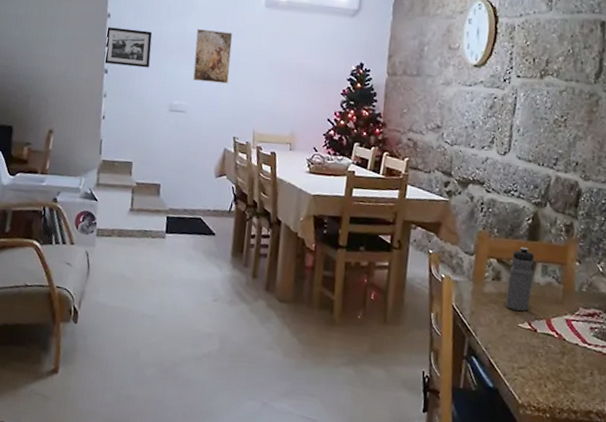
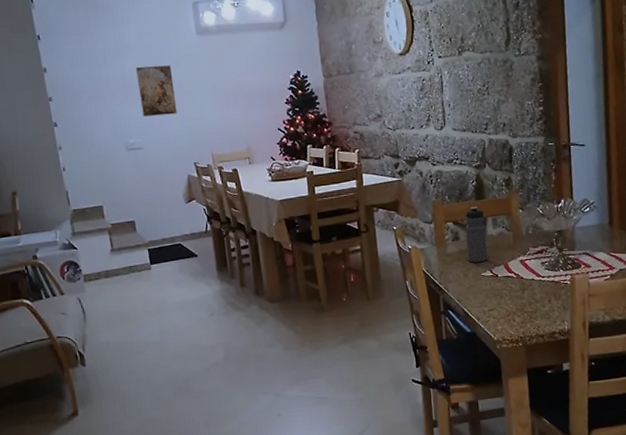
picture frame: present [104,27,153,68] -> none [45,78,97,117]

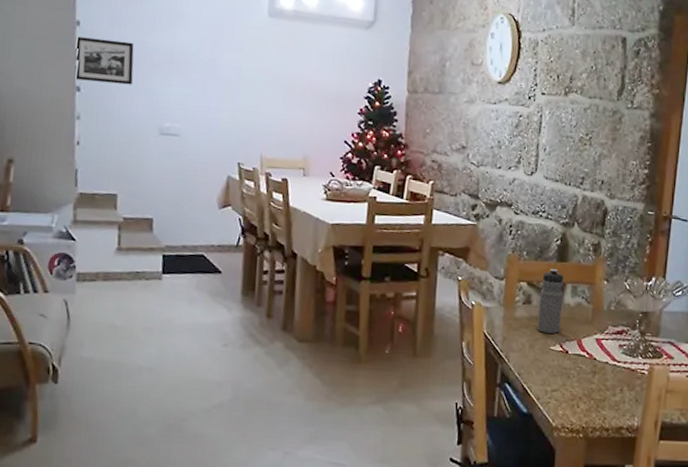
picture frame: none [45,78,97,117] -> present [74,36,134,85]
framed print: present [135,65,177,117] -> none [186,40,232,103]

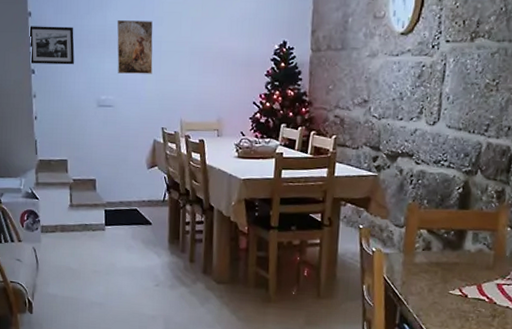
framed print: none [186,40,232,103] -> present [117,20,153,74]
water bottle: present [536,268,564,333] -> none [436,216,465,278]

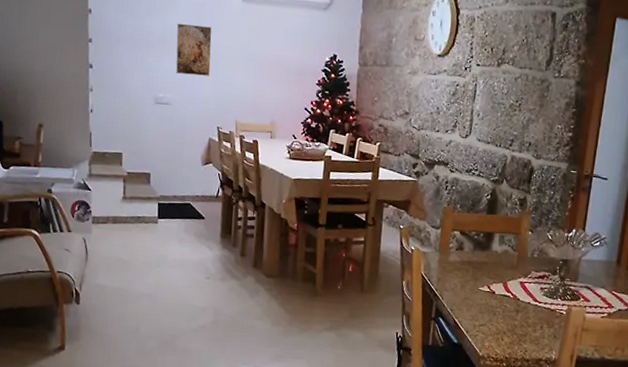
picture frame: present [28,26,75,65] -> none [88,22,134,62]

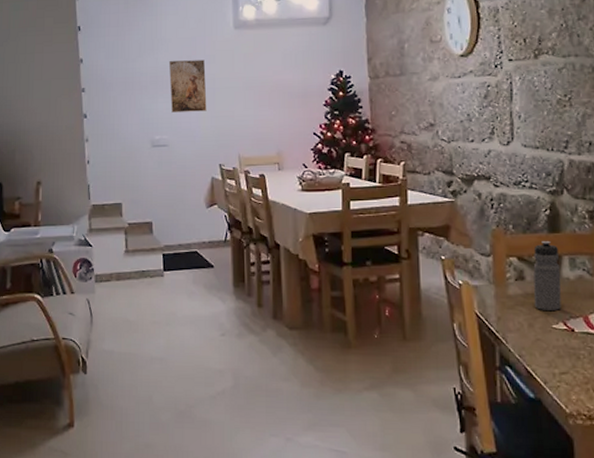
water bottle: none [467,219,493,276] -> present [533,240,561,310]

